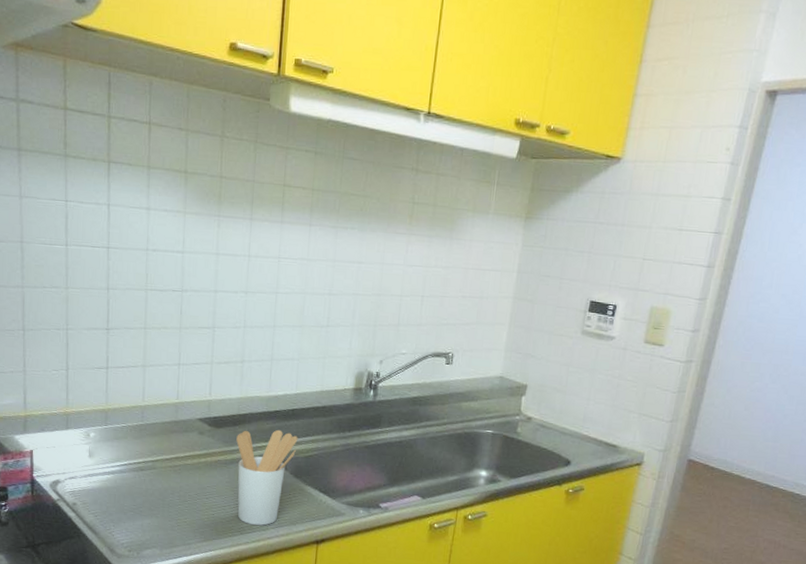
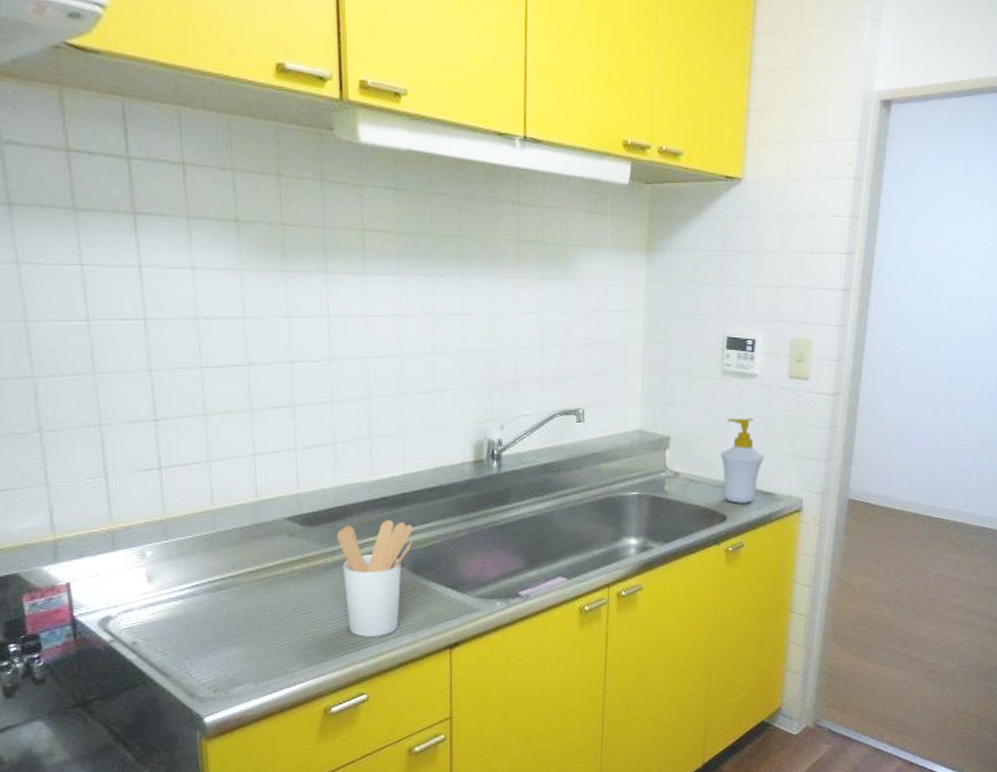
soap bottle: none [569,374,612,452] -> present [720,418,764,503]

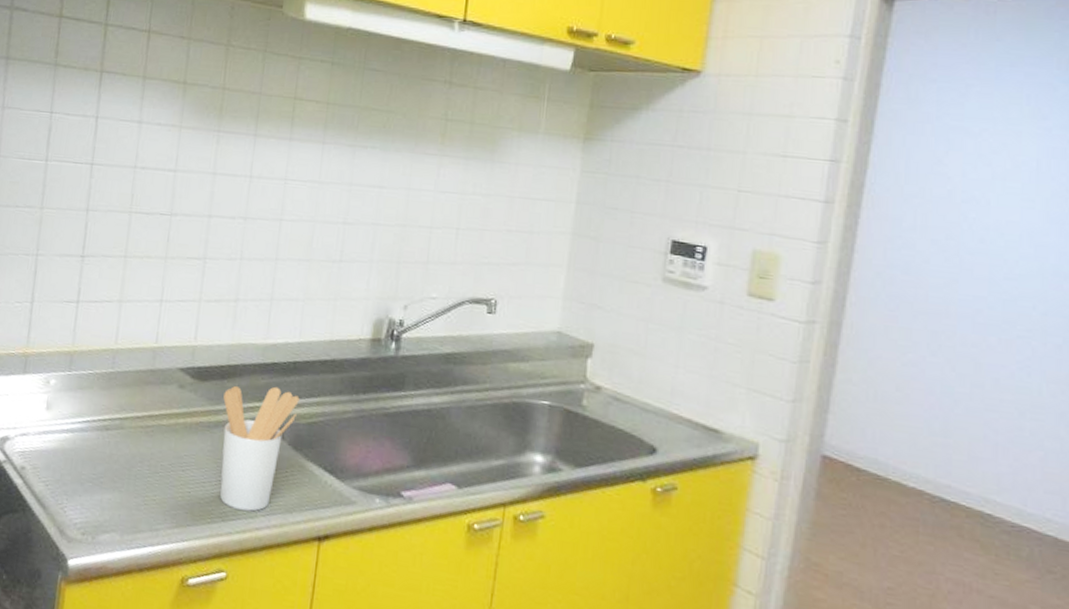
soap bottle: present [720,418,764,503] -> none [653,332,710,438]

